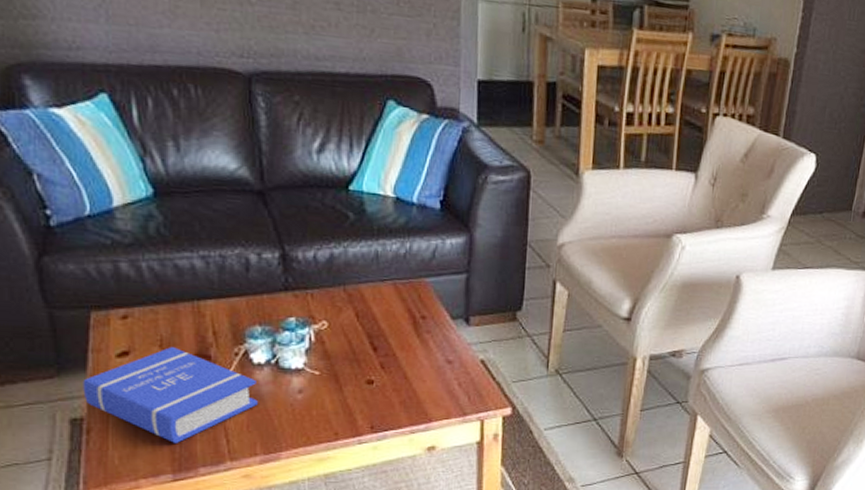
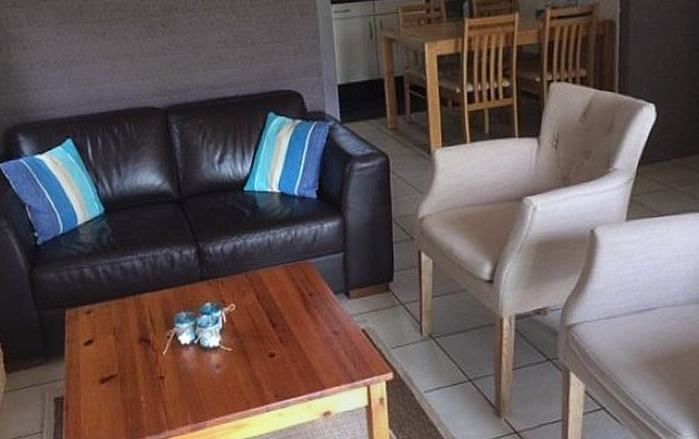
book: present [83,347,258,443] -> none [62,335,186,416]

